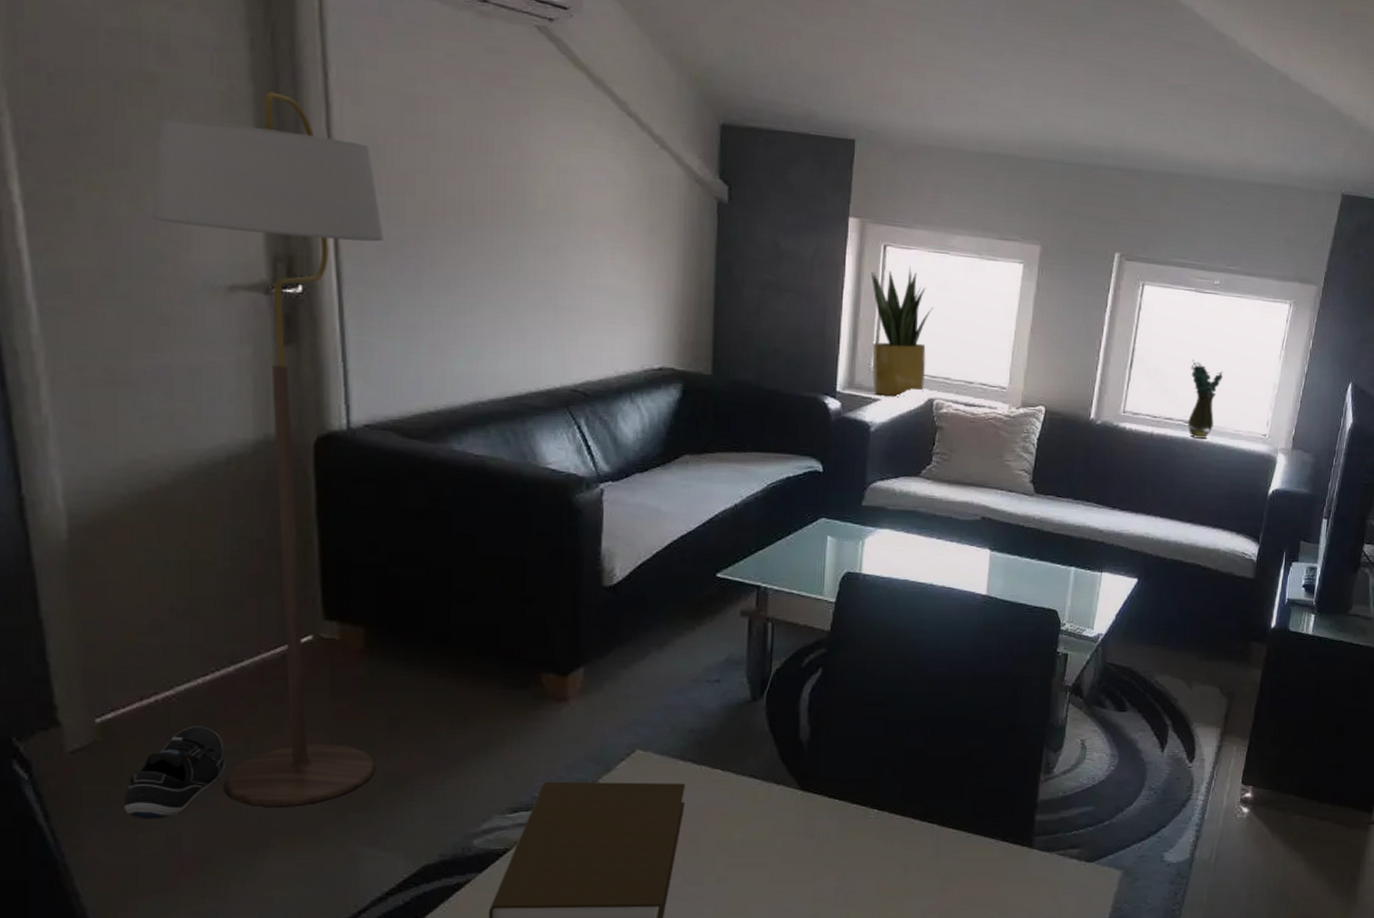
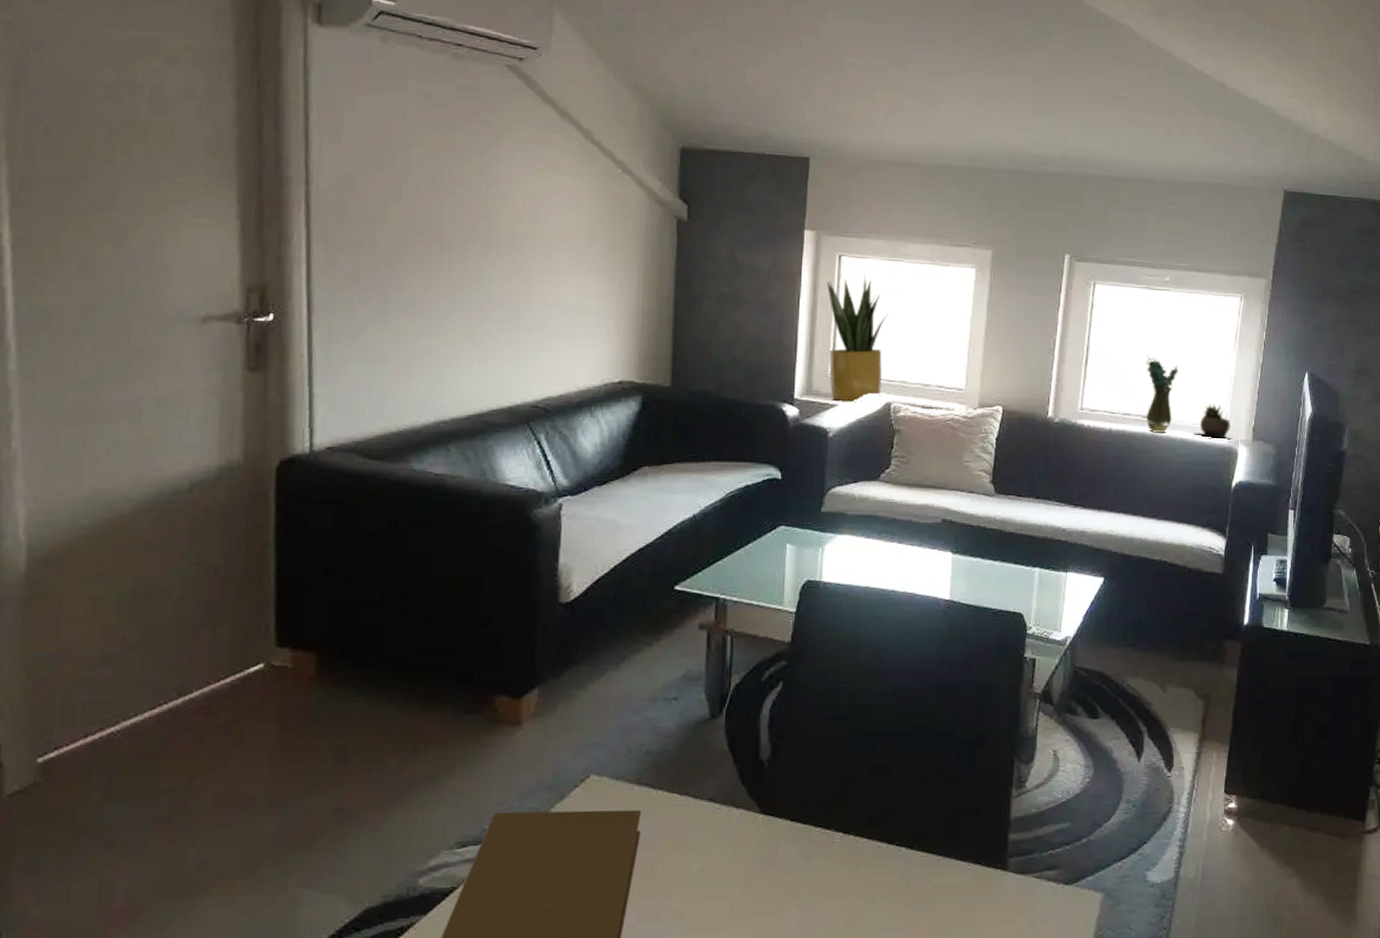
shoe: present [124,724,225,819] -> none [59,761,167,866]
floor lamp: present [153,91,383,808] -> none [134,134,354,849]
succulent plant: none [1234,410,1272,448] -> present [1193,403,1233,440]

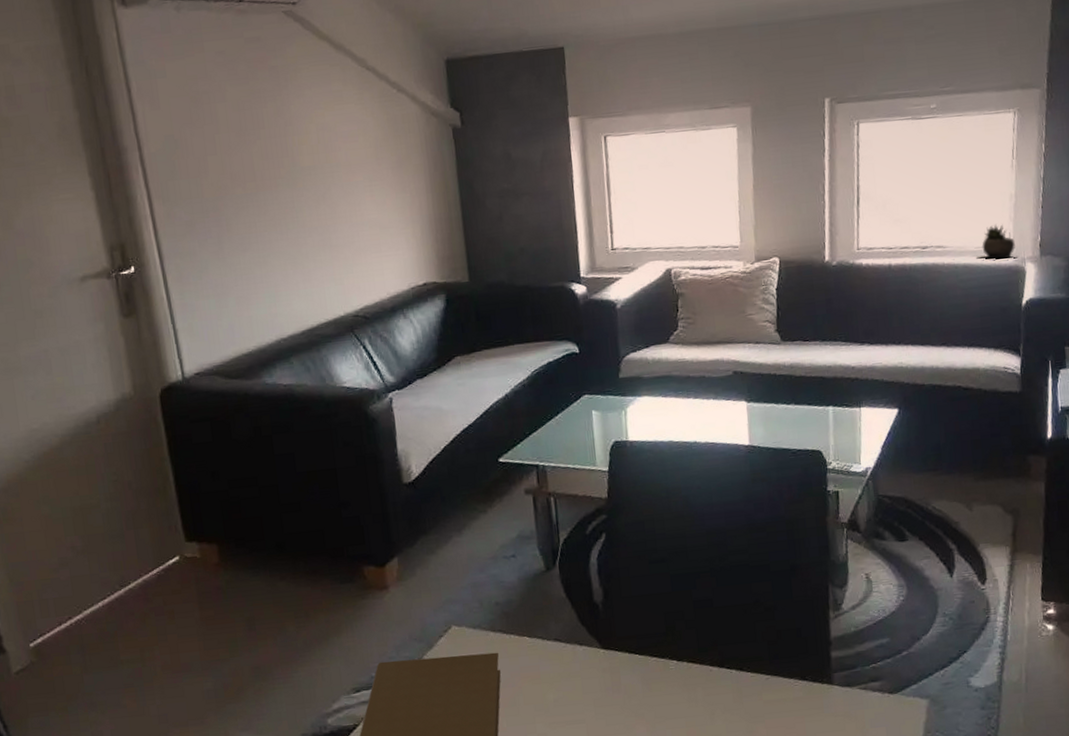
planter: present [826,274,888,401] -> none [595,150,661,274]
vase: present [1146,355,1178,433] -> none [919,185,955,262]

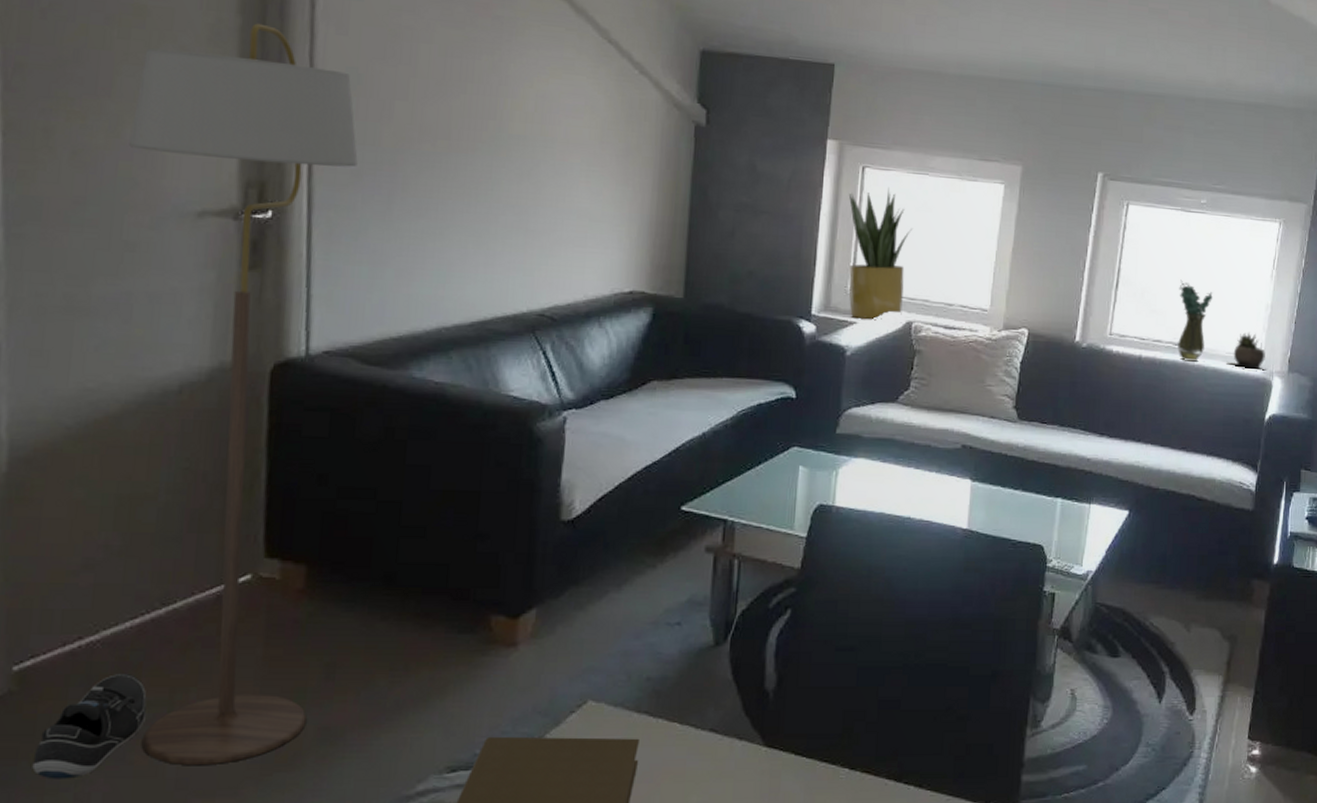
floor lamp: none [15,113,242,705] -> present [129,23,358,766]
shoe: none [58,640,128,723] -> present [32,673,147,779]
planter: none [595,150,661,274] -> present [848,187,912,320]
vase: none [919,185,955,262] -> present [1178,279,1213,362]

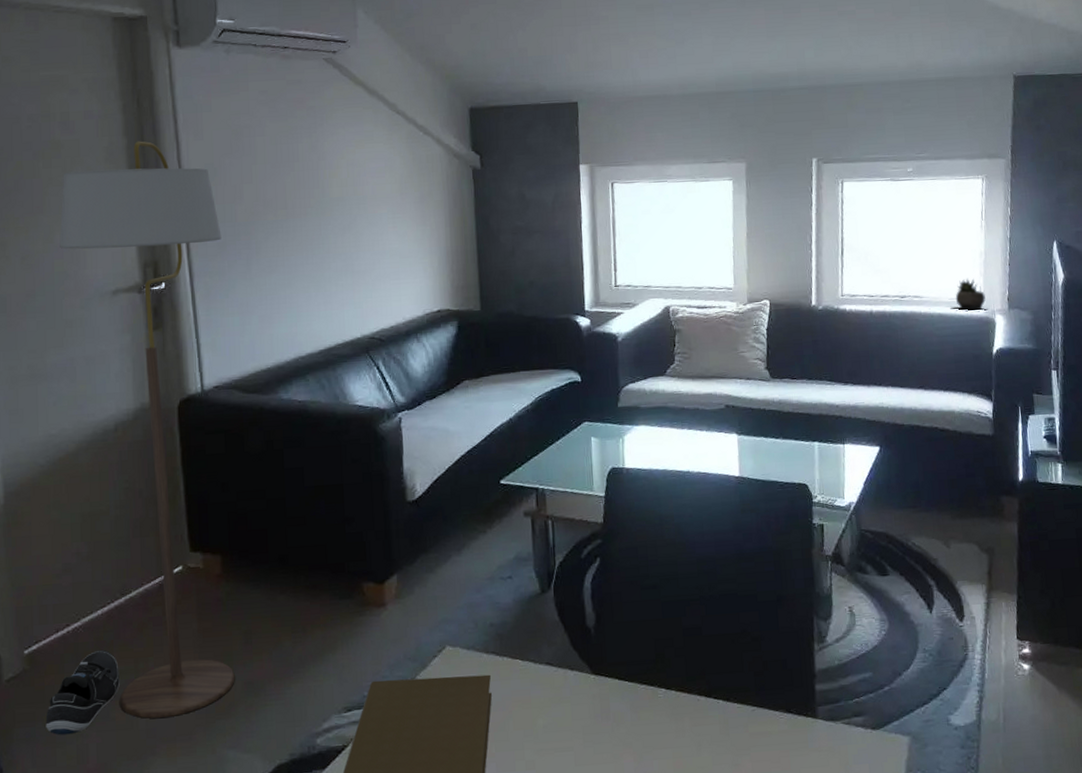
planter: present [848,187,912,320] -> none [603,197,660,309]
vase: present [1178,279,1213,362] -> none [898,240,930,310]

